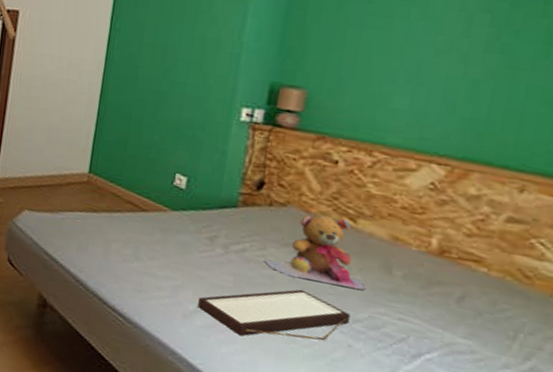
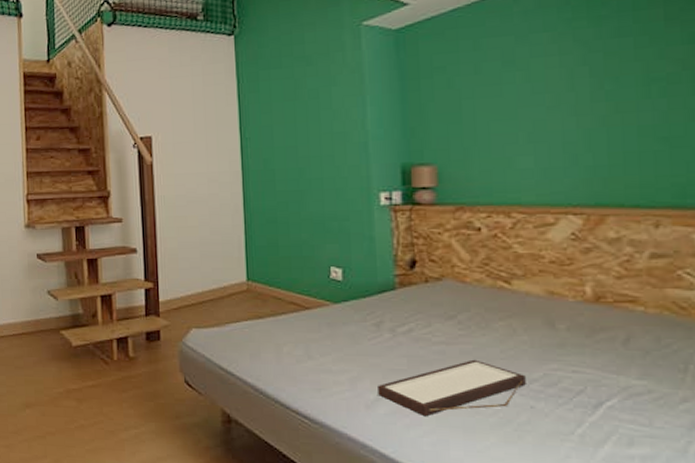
teddy bear: present [264,215,368,291] -> none [432,283,537,350]

